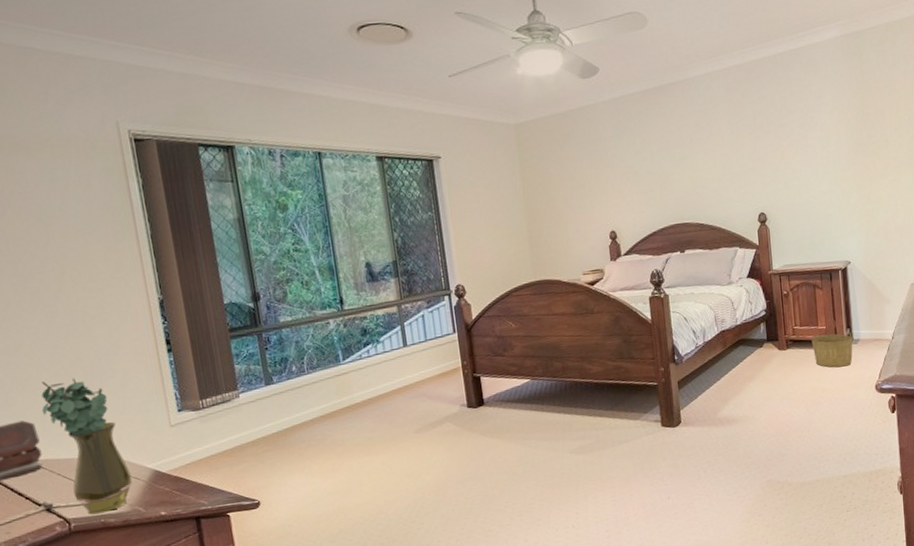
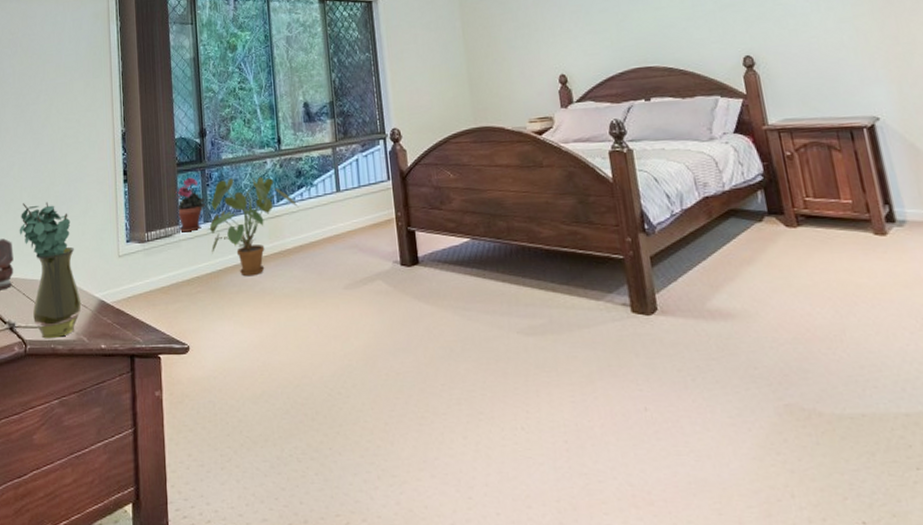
potted plant: none [230,342,265,397] -> present [176,177,205,233]
house plant: none [270,337,366,432] -> present [208,177,299,277]
basket: present [811,332,854,368] -> none [832,209,899,257]

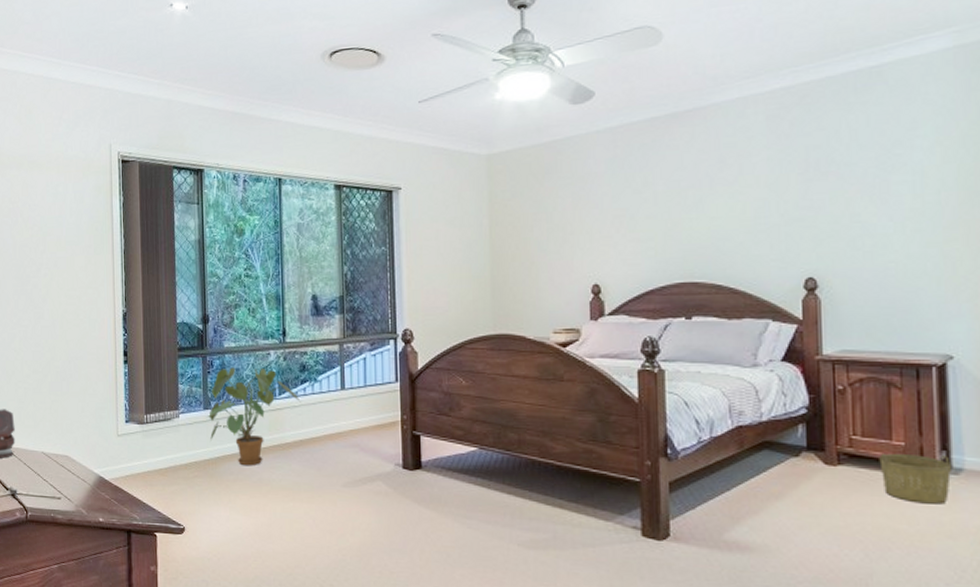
vase: present [19,201,82,339] -> none [20,376,81,508]
potted plant: present [176,177,205,233] -> none [176,363,205,418]
basket: none [832,209,899,257] -> present [879,453,953,504]

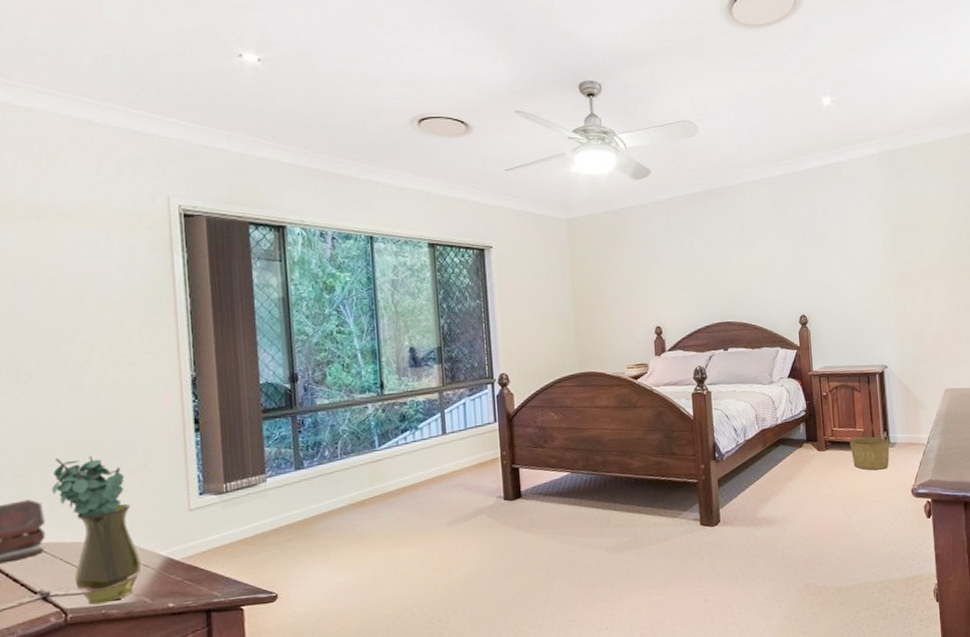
vase: none [20,376,81,508] -> present [51,455,142,606]
house plant: present [207,367,301,466] -> none [300,422,402,521]

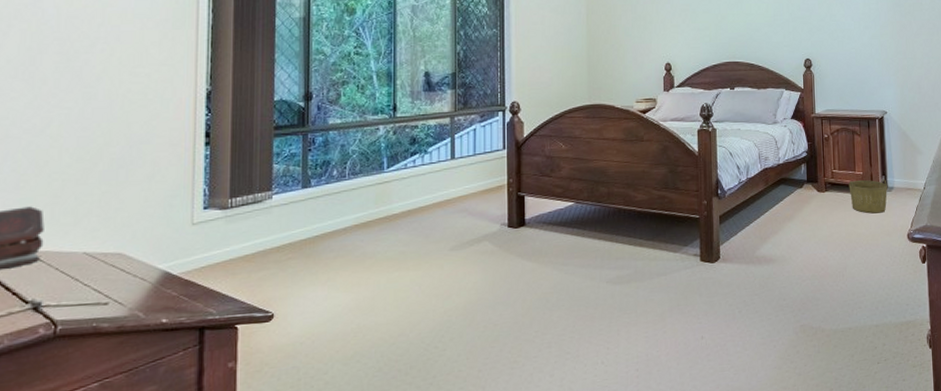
vase: present [51,455,142,606] -> none [54,164,139,318]

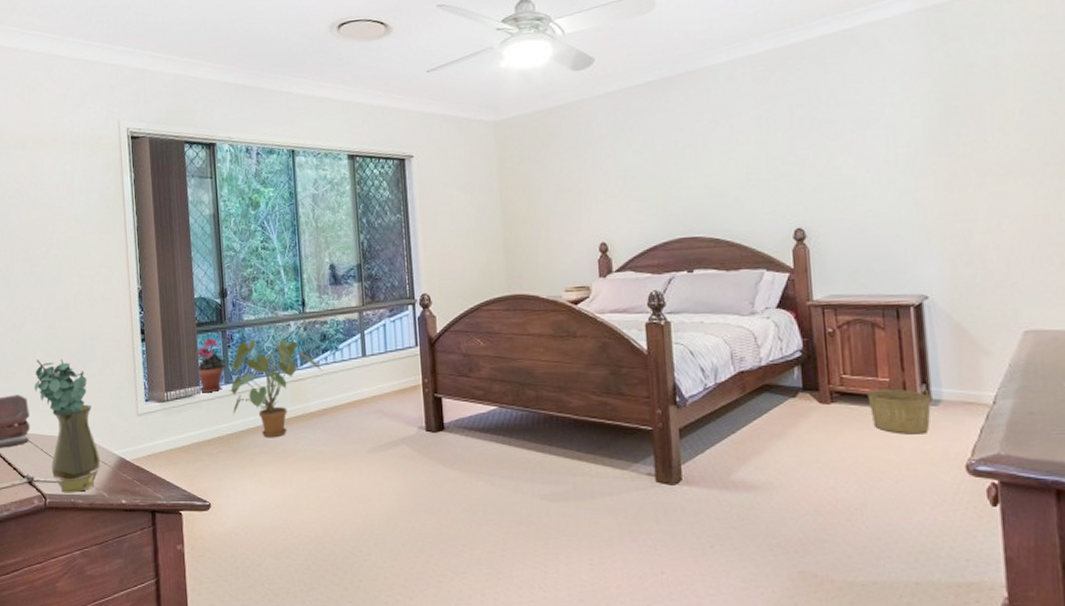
vase: none [54,164,139,318] -> present [34,358,101,493]
potted plant: none [270,141,305,198] -> present [195,338,226,393]
house plant: none [306,143,410,242] -> present [229,340,323,438]

